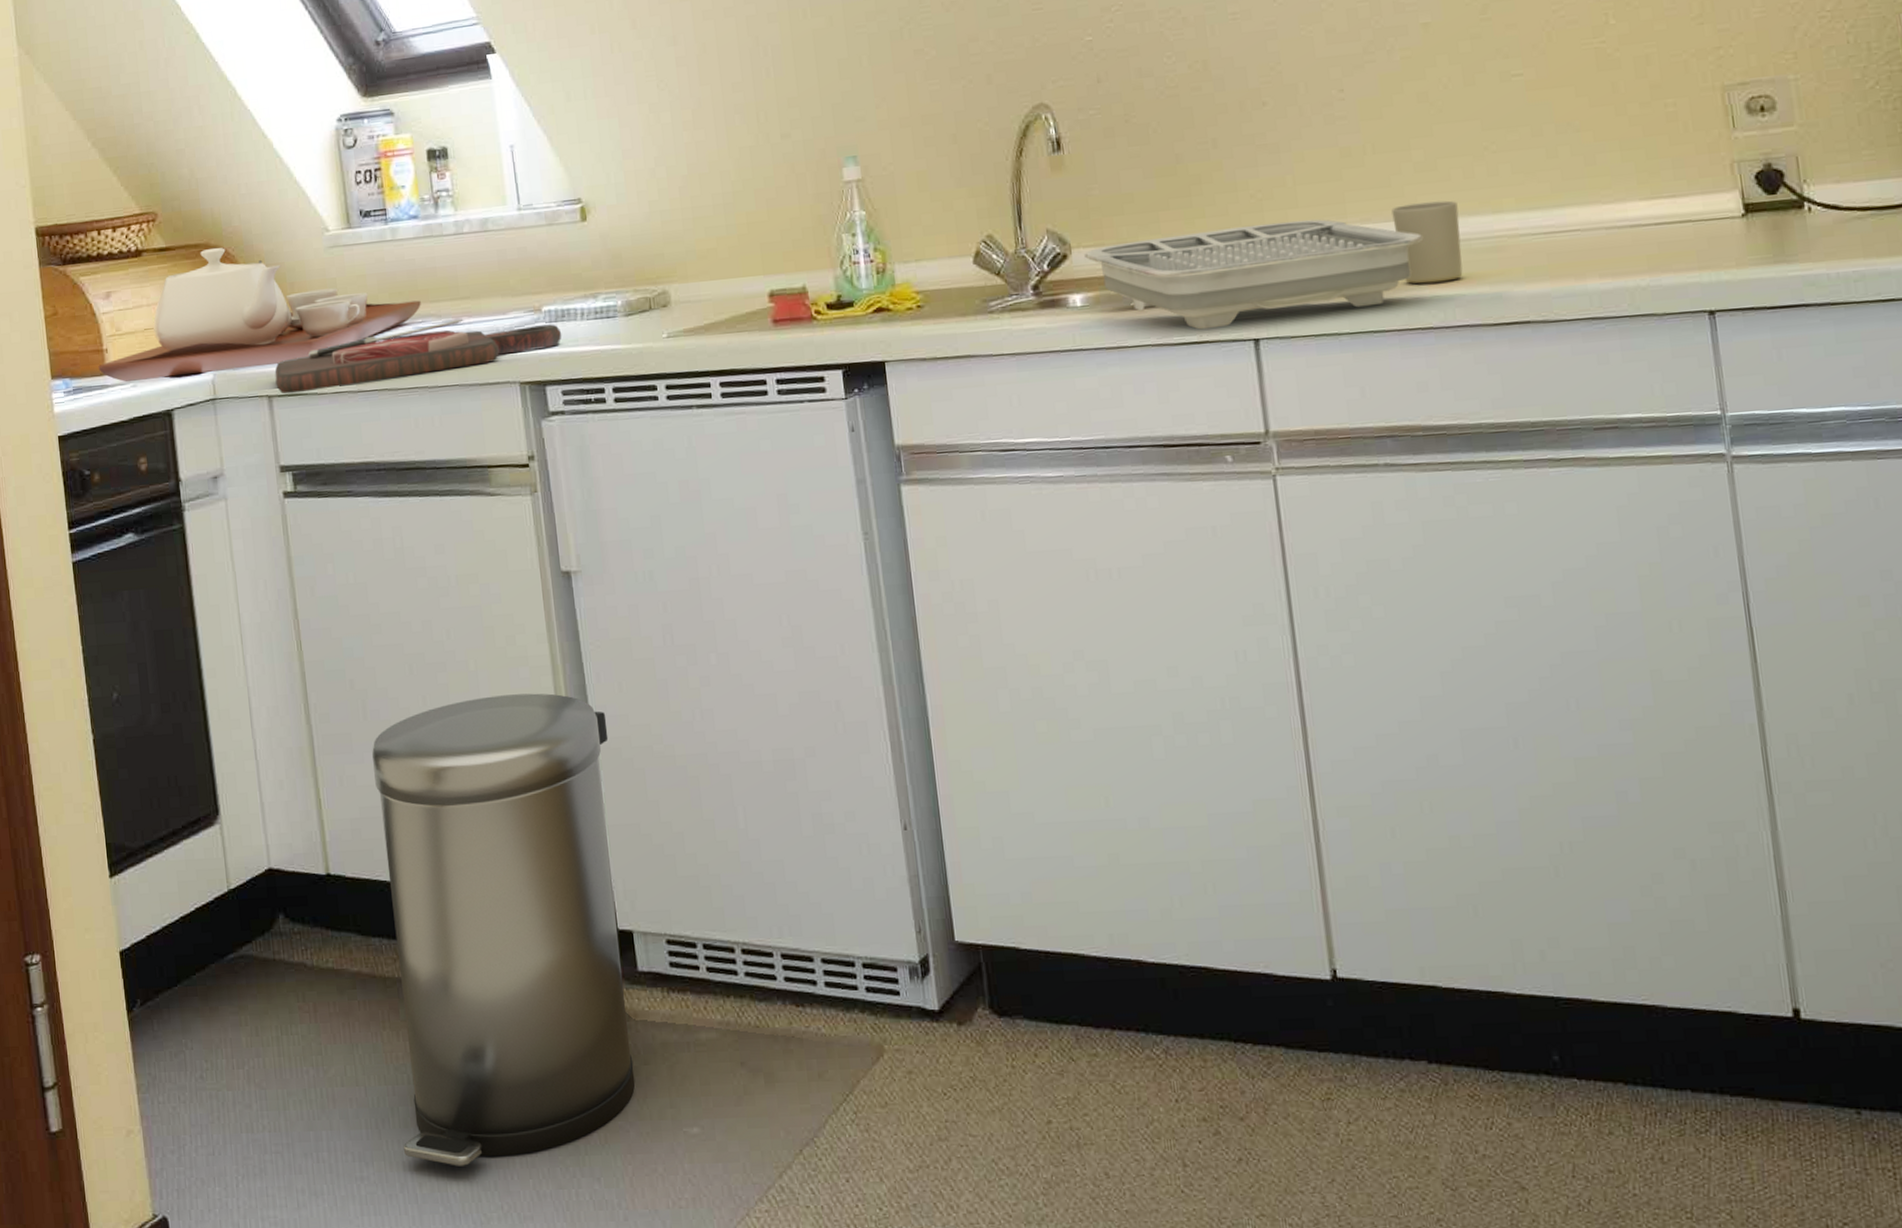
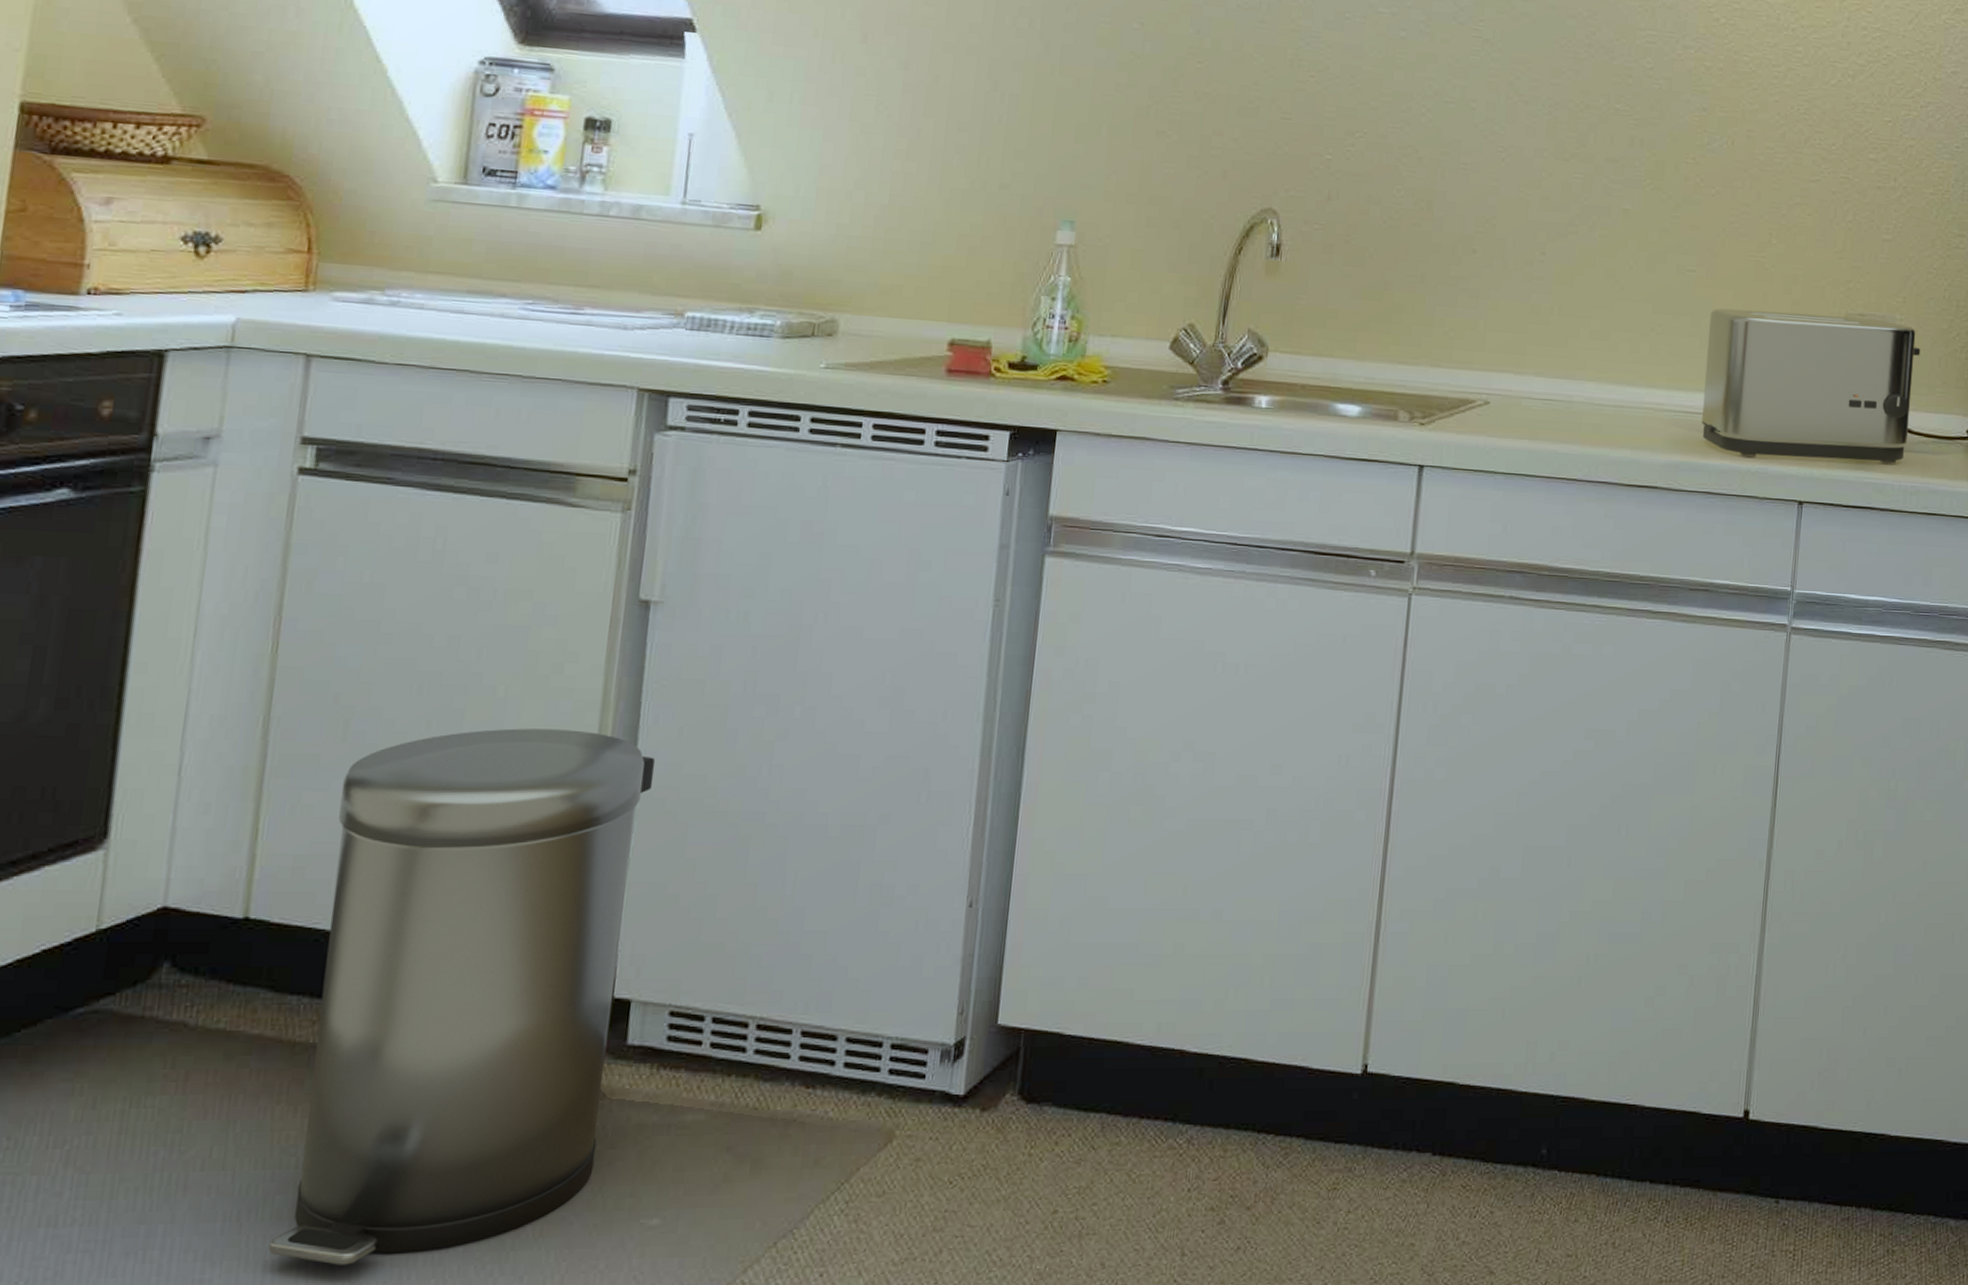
tea set: present [98,247,421,383] -> none [70,172,537,321]
cutting board: present [274,319,562,395] -> none [320,307,703,362]
dish rack: present [1085,219,1422,330] -> none [1279,355,1584,452]
mug: present [1391,200,1463,284] -> none [1561,365,1619,441]
toaster: none [1551,84,1837,271] -> present [1702,308,1921,464]

